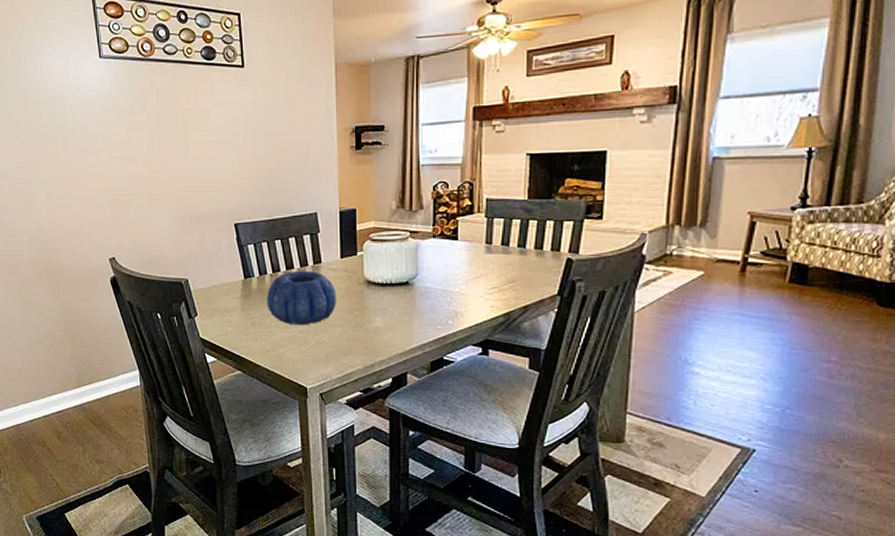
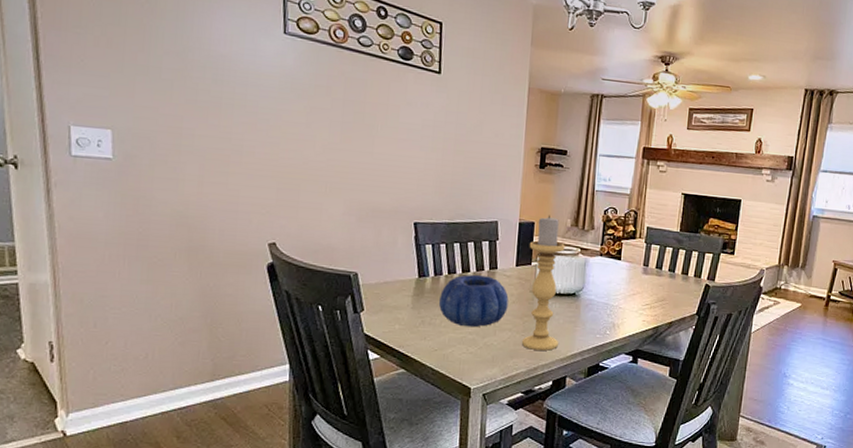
candle holder: none [352,199,394,346] -> present [522,215,565,351]

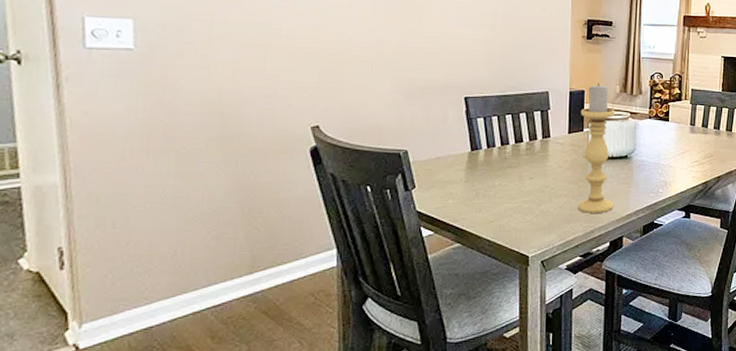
decorative bowl: present [438,274,509,328] -> none [492,144,563,196]

